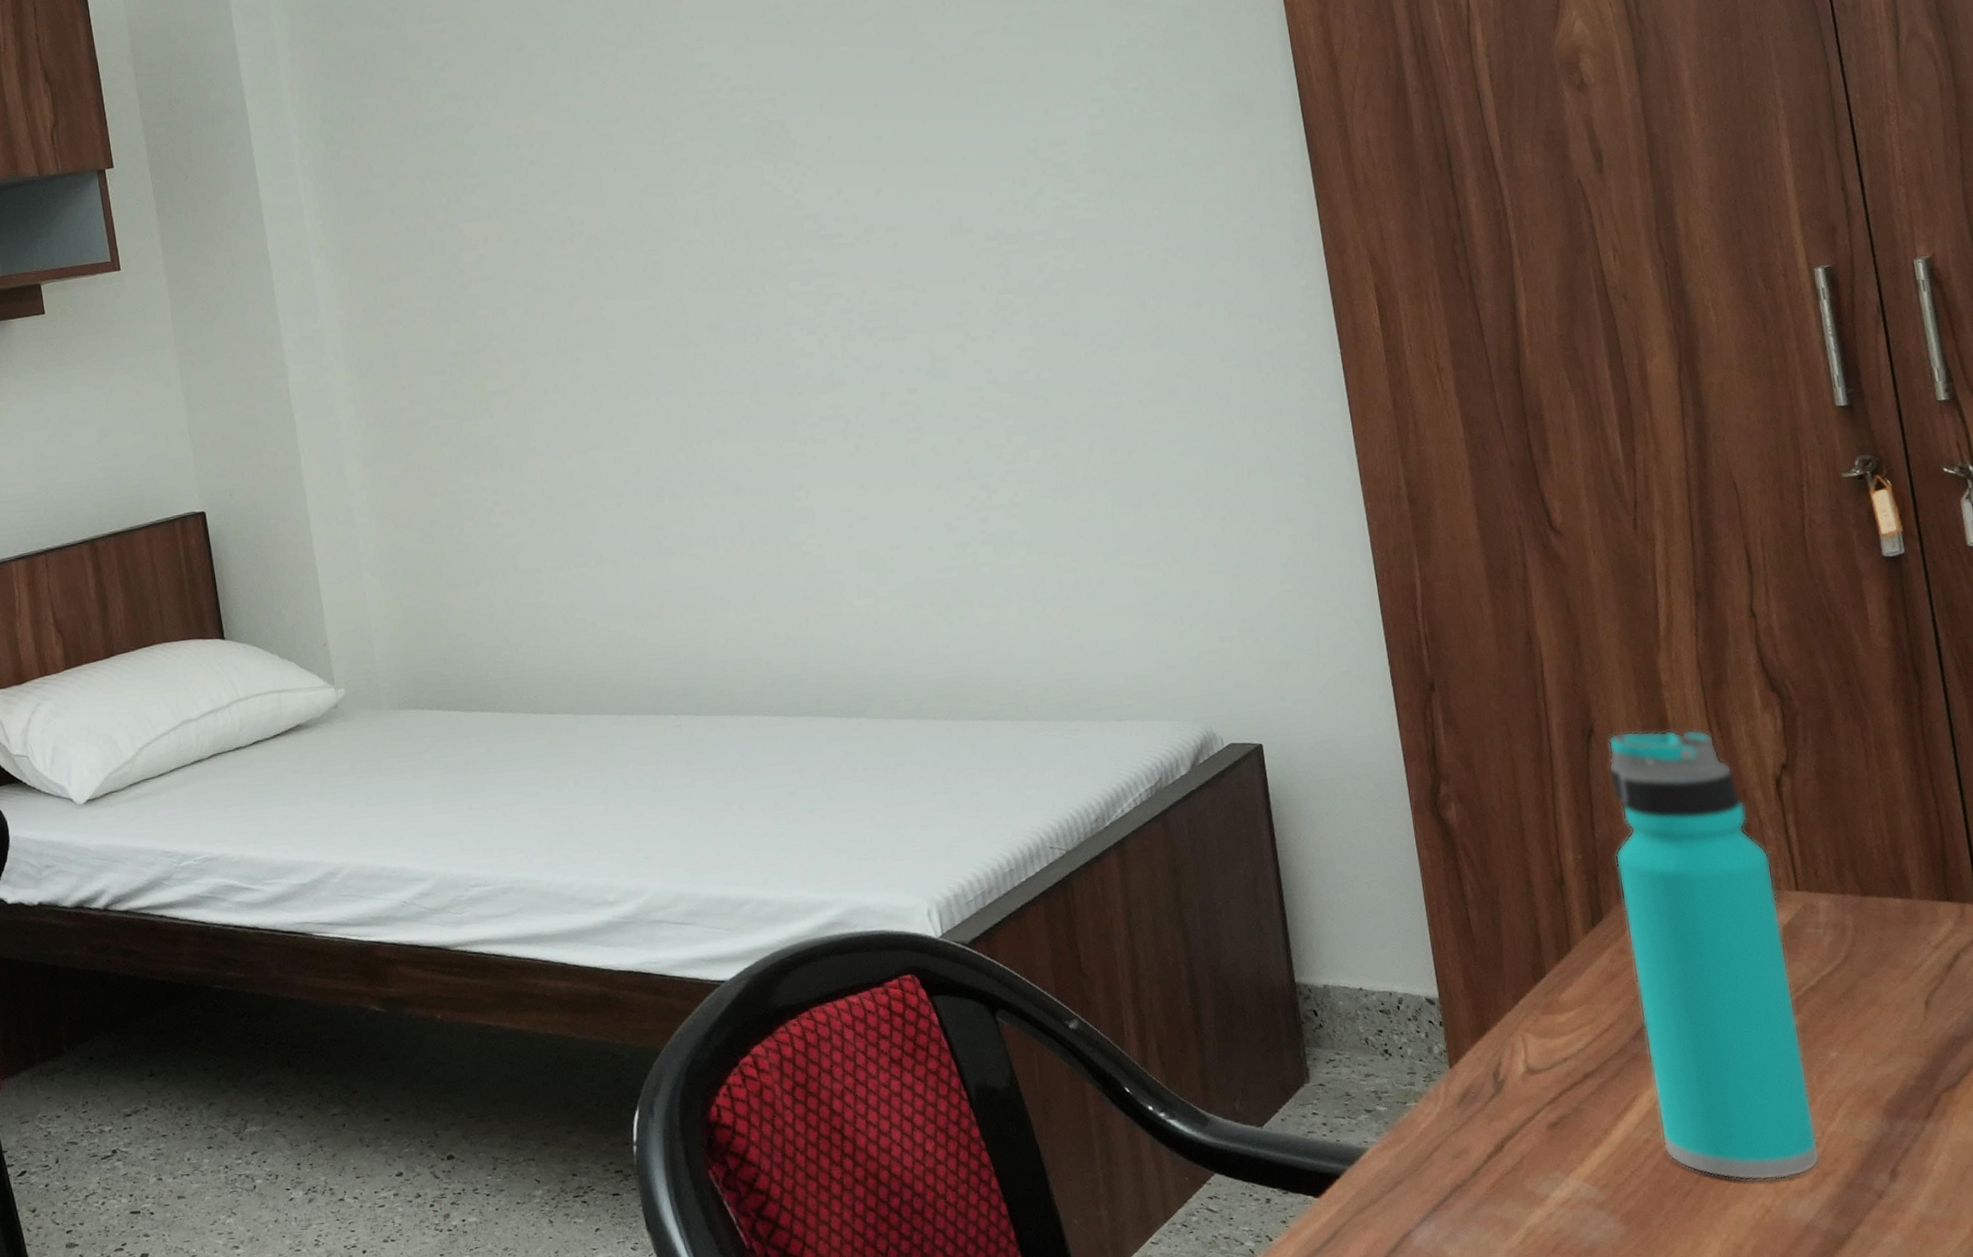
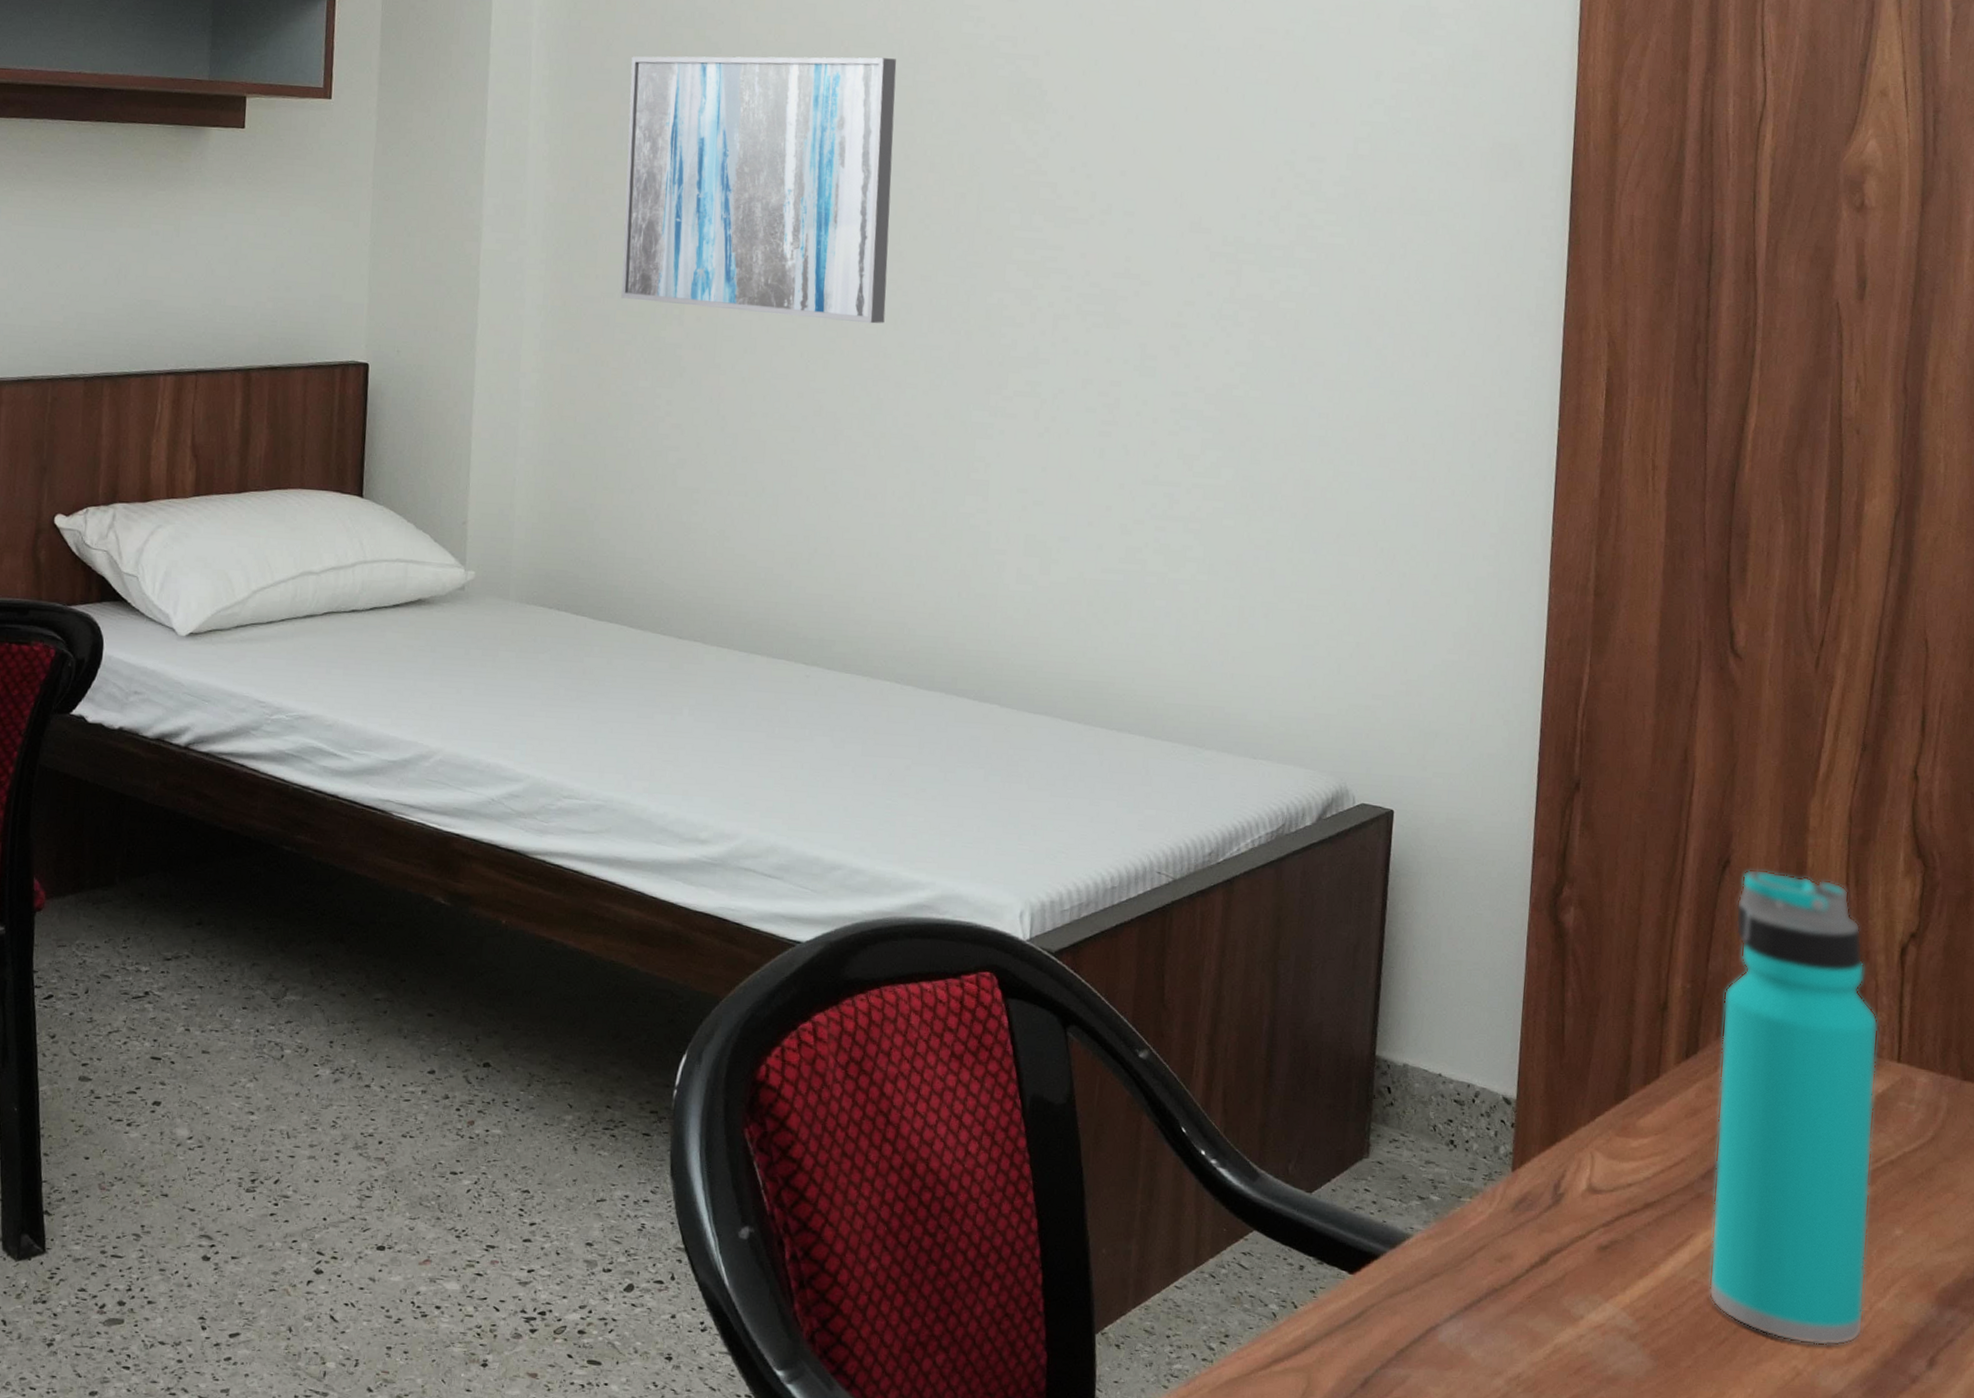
wall art: none [394,128,683,403] -> present [621,56,897,324]

